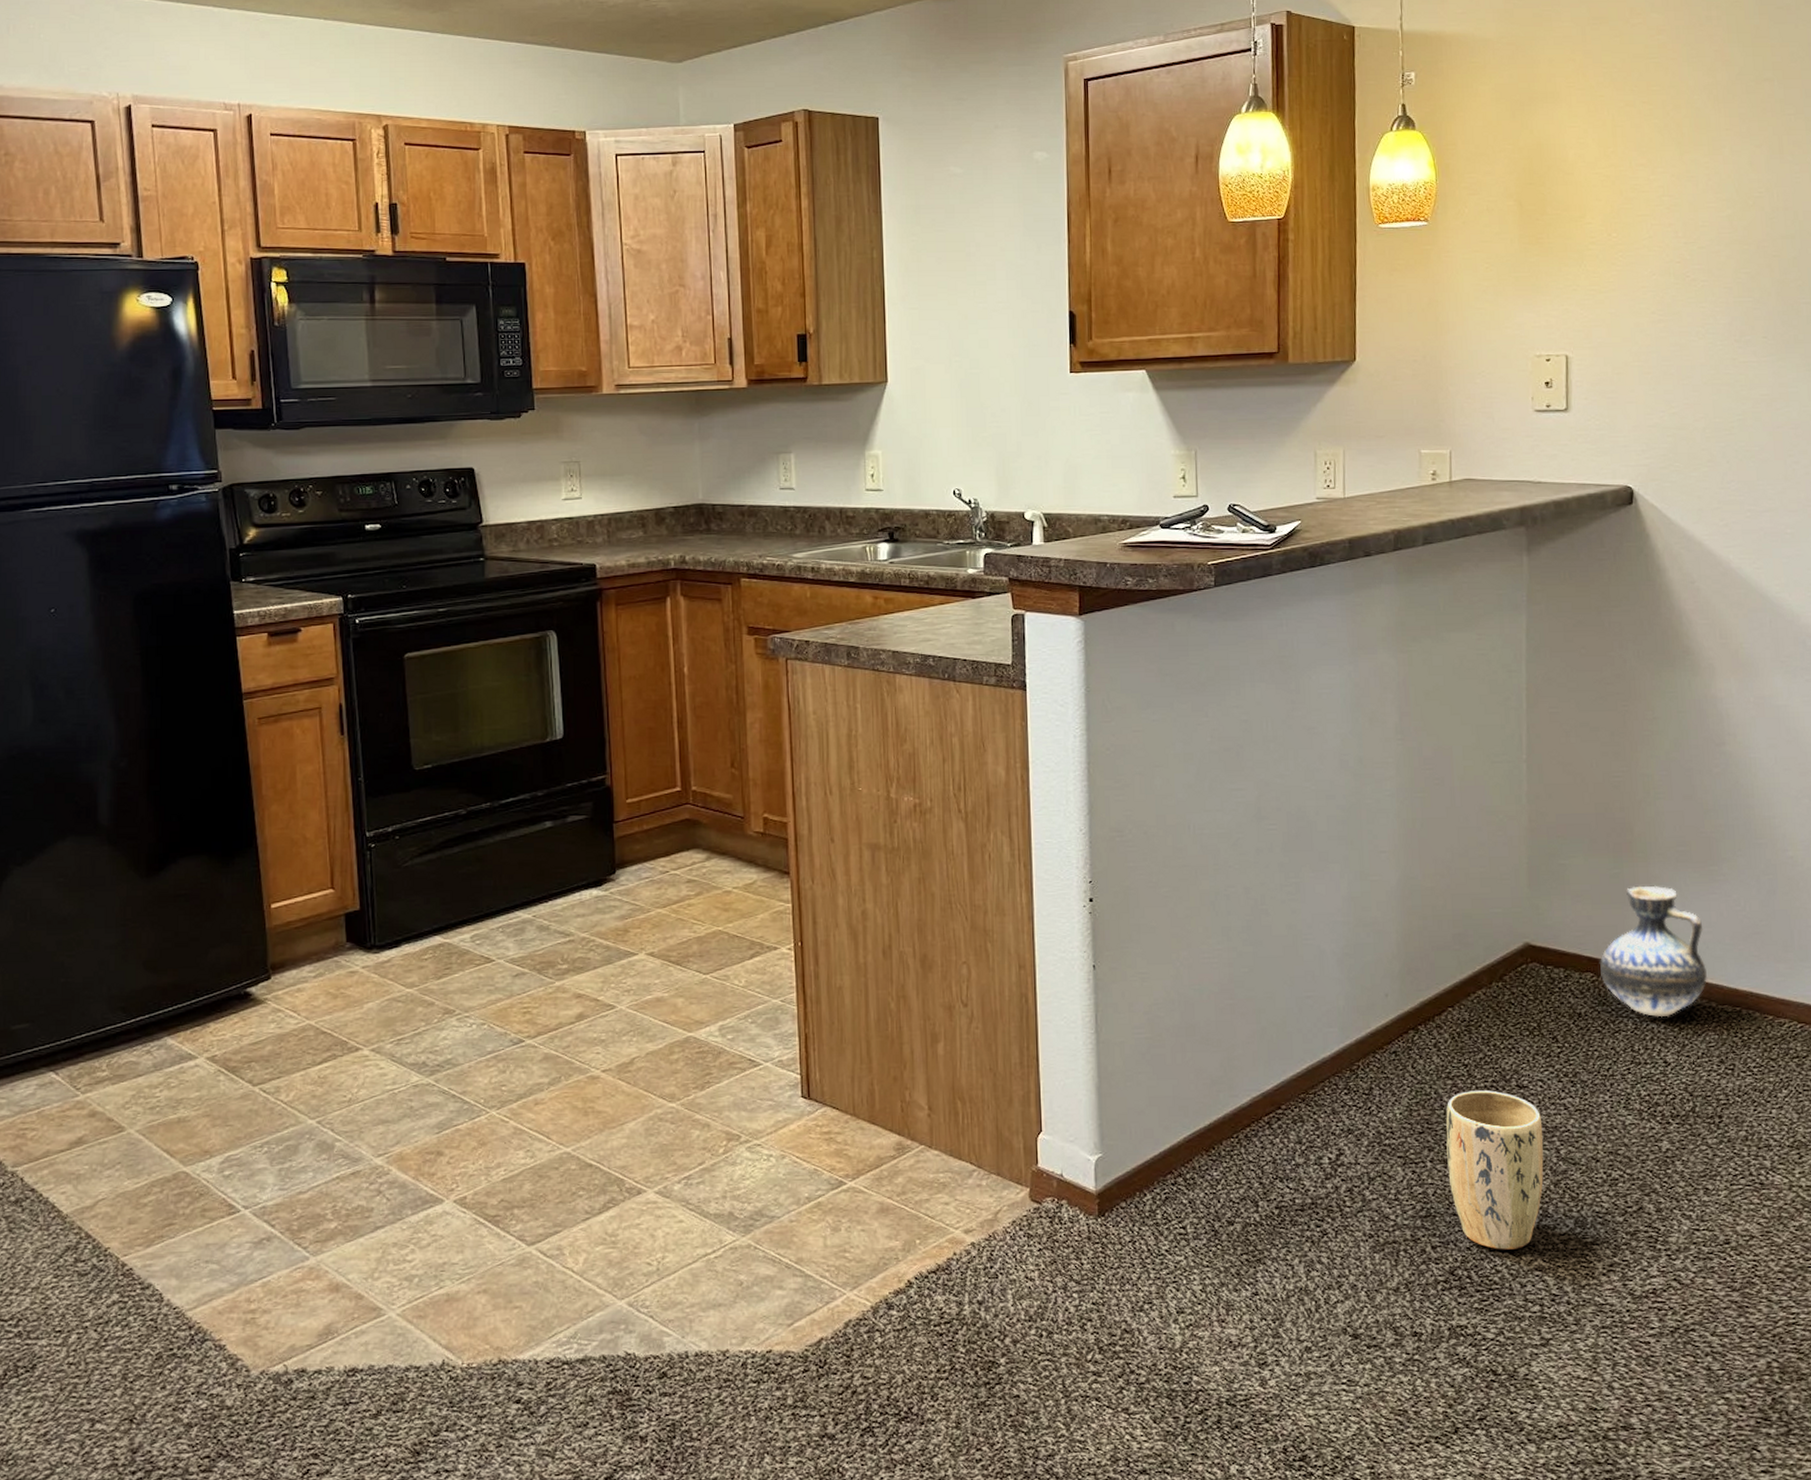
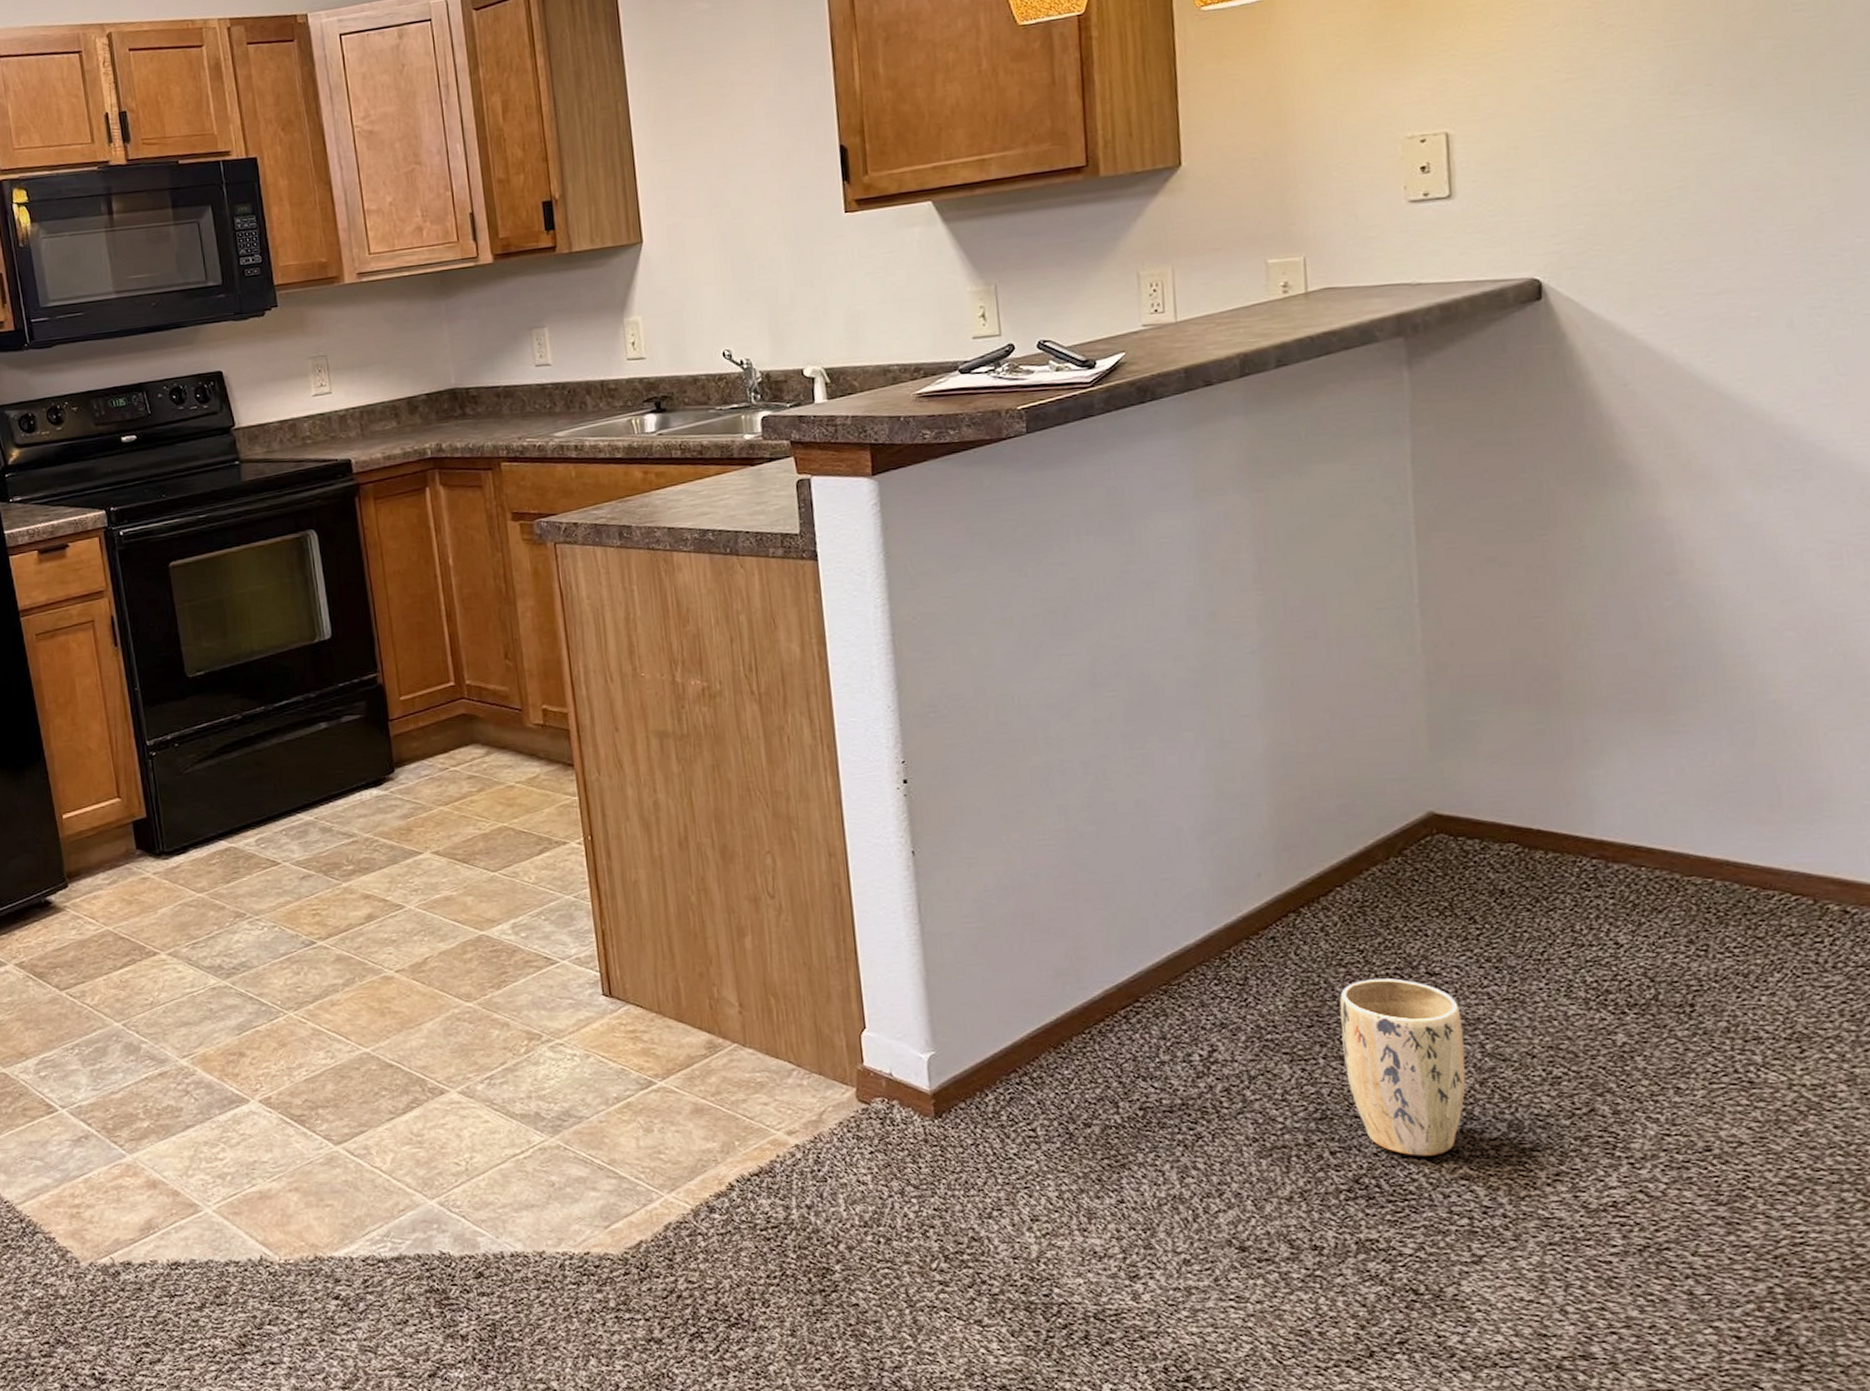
ceramic jug: present [1599,885,1708,1018] -> none [1524,740,1668,893]

